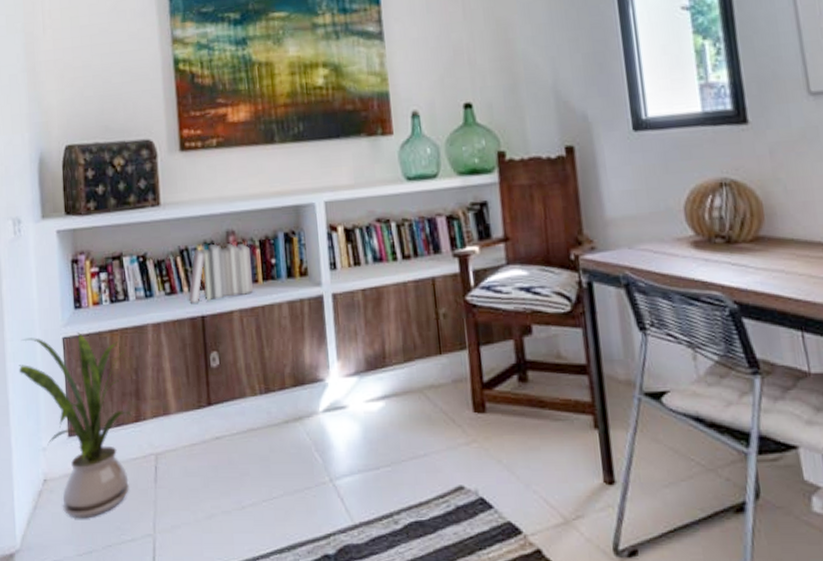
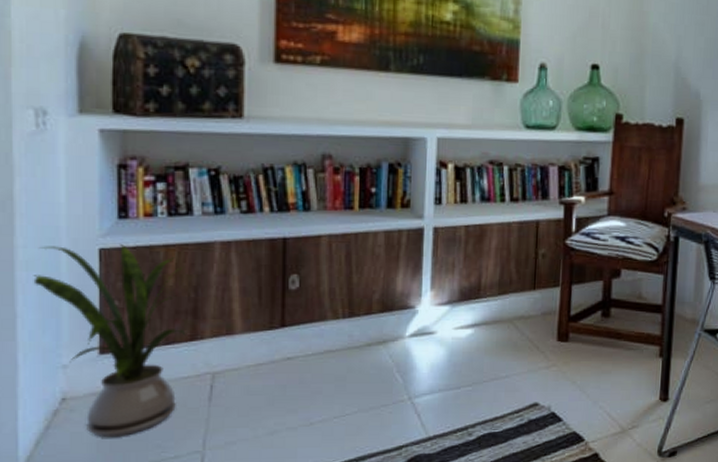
books: present [189,243,253,305] -> none [270,166,348,226]

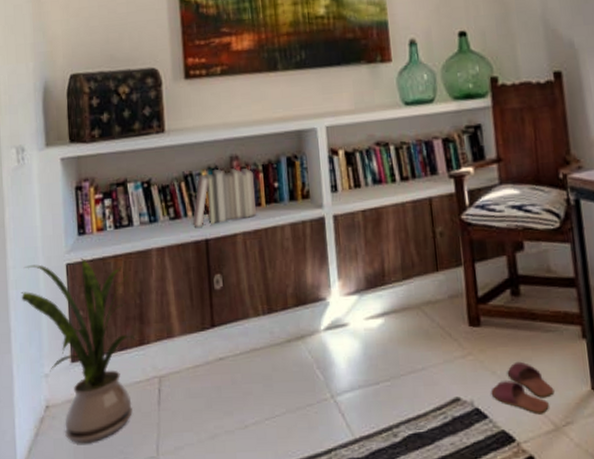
books: none [270,166,348,226] -> present [193,167,256,229]
slippers: none [568,374,627,418] -> present [491,361,555,413]

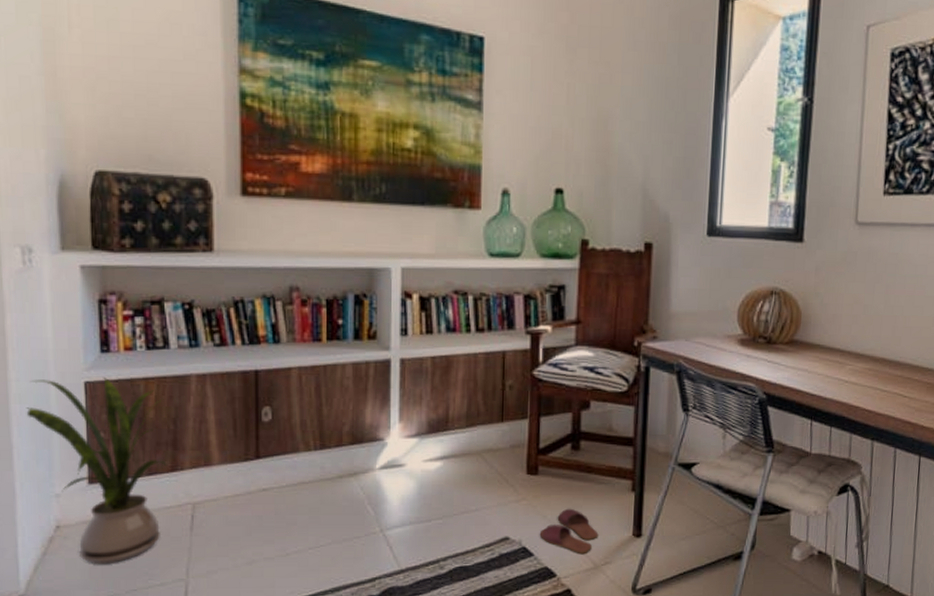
books: present [193,167,256,229] -> none [242,299,315,358]

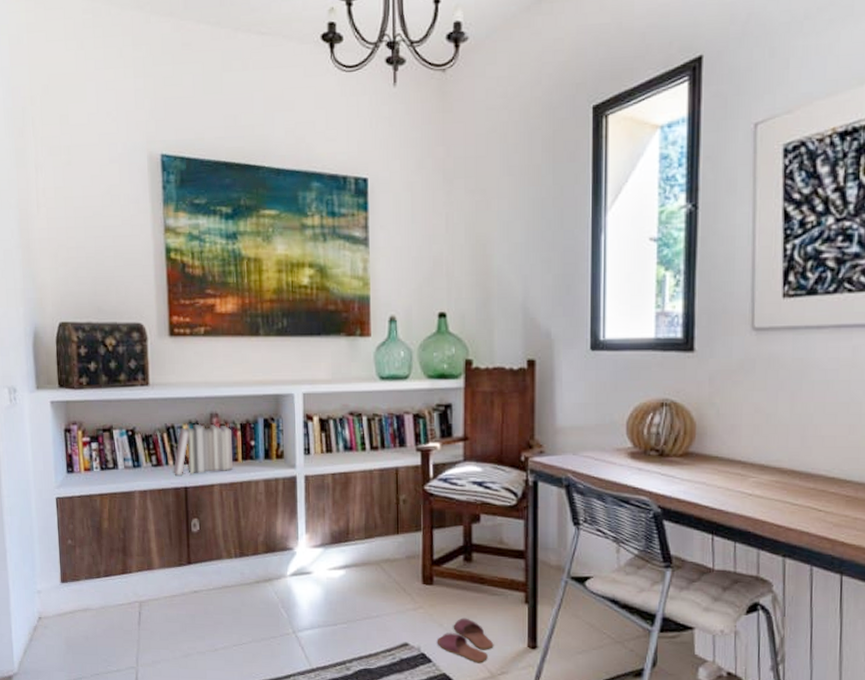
house plant: present [26,376,167,565] -> none [15,493,119,651]
books: none [242,299,315,358] -> present [174,425,233,477]

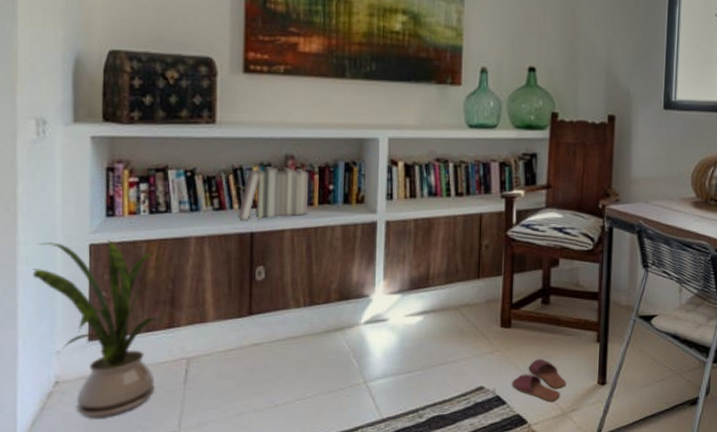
house plant: none [15,493,119,651] -> present [32,239,164,419]

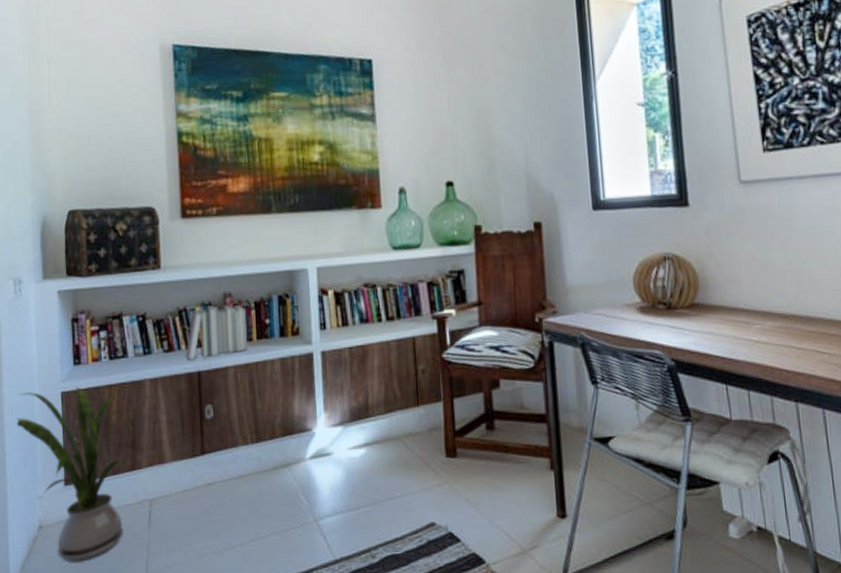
slippers: present [512,358,567,401] -> none [464,490,523,538]

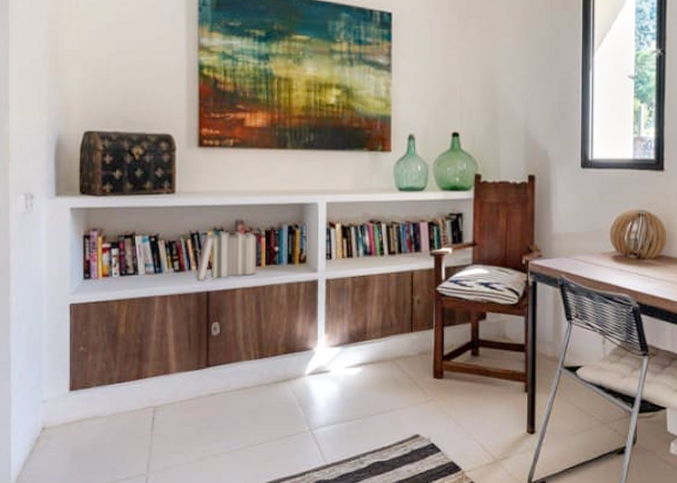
house plant: present [16,386,128,562] -> none [23,299,134,461]

